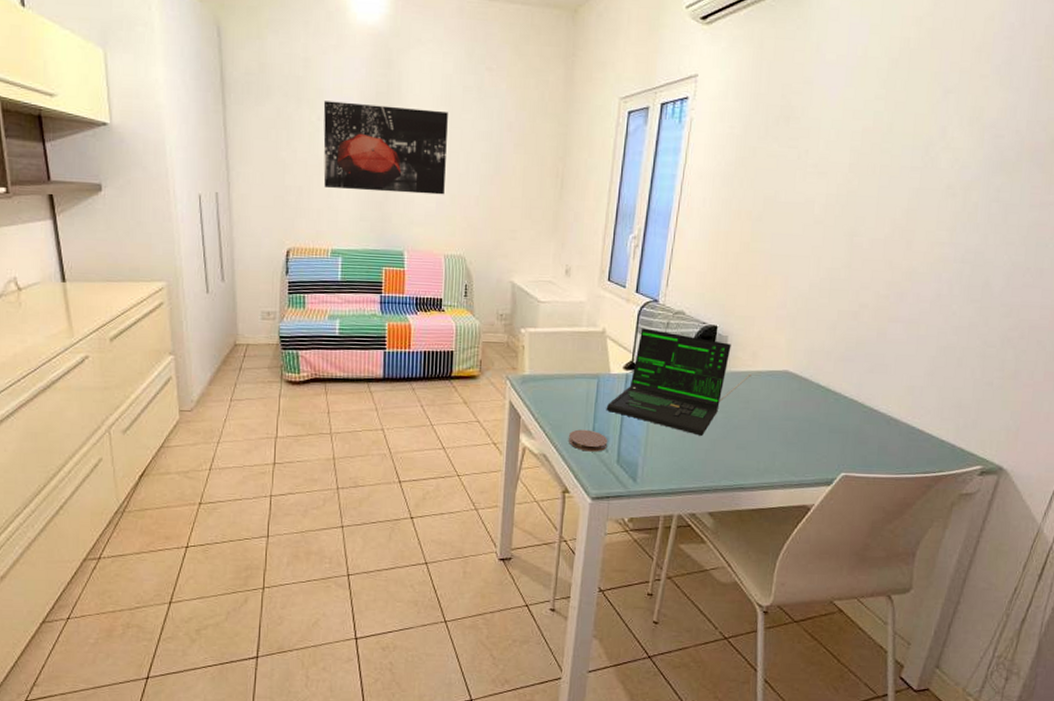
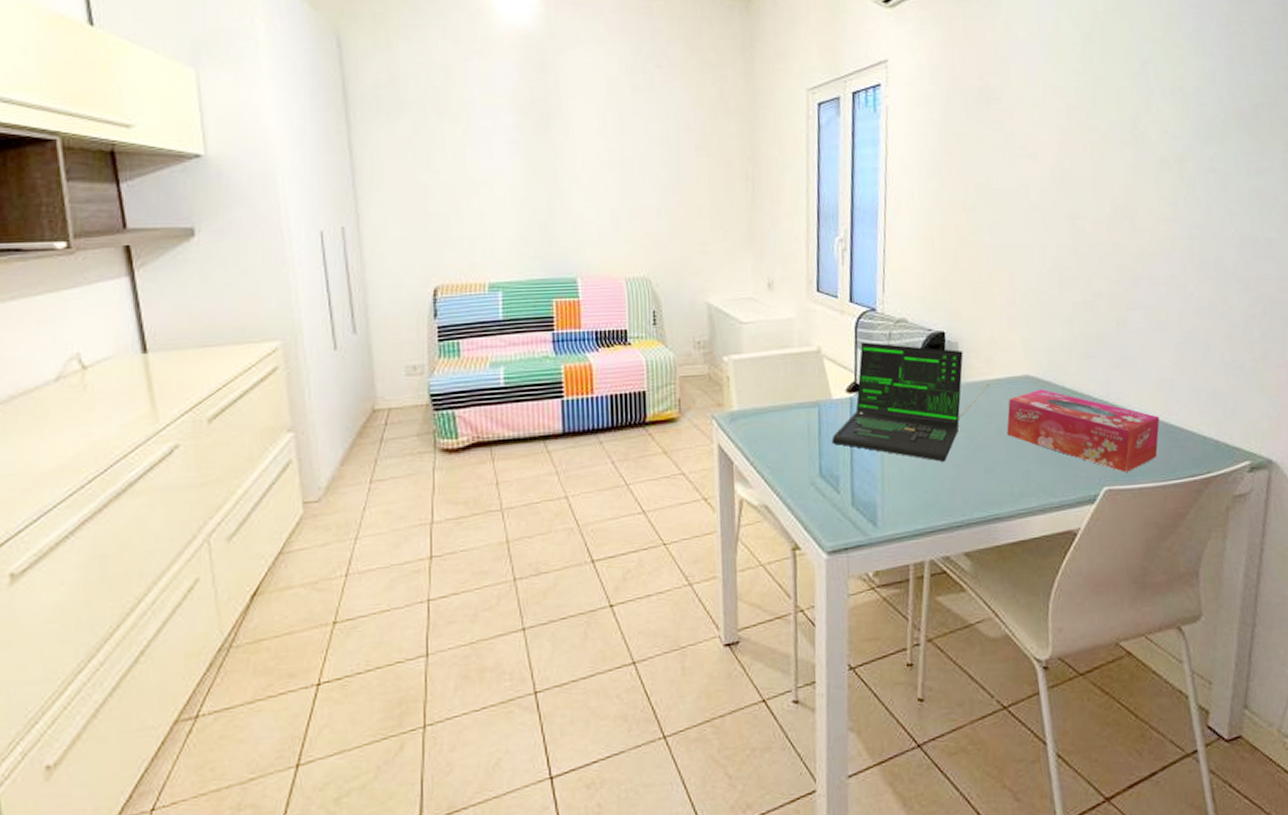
wall art: present [323,101,448,195] -> none [469,112,620,212]
coaster: present [569,429,608,452] -> none [792,469,839,496]
tissue box: none [761,383,903,463] -> present [1007,388,1160,472]

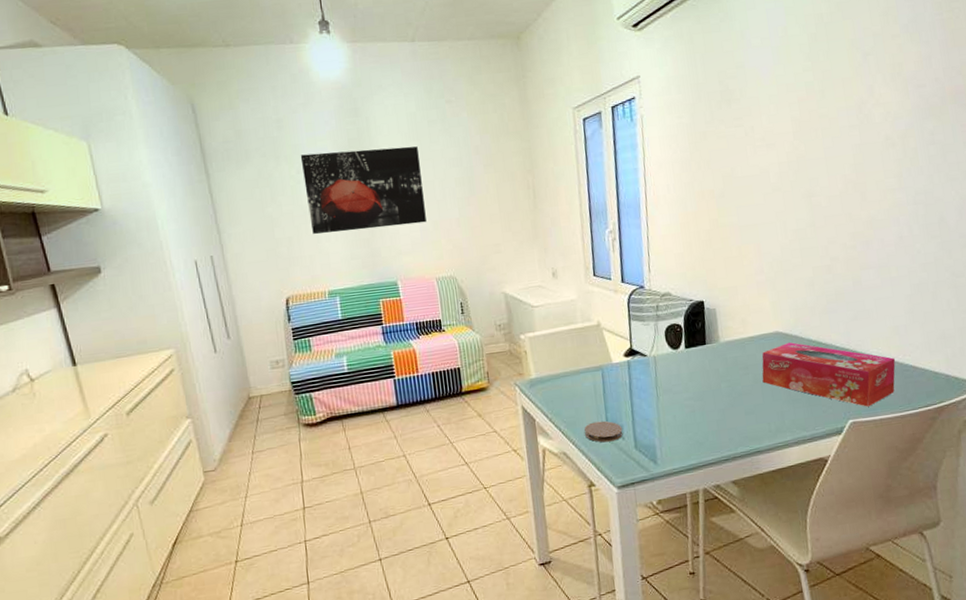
wall art: none [469,112,620,212] -> present [300,146,427,234]
coaster: none [792,469,839,496] -> present [584,420,623,443]
laptop: present [831,342,991,462] -> none [614,314,746,408]

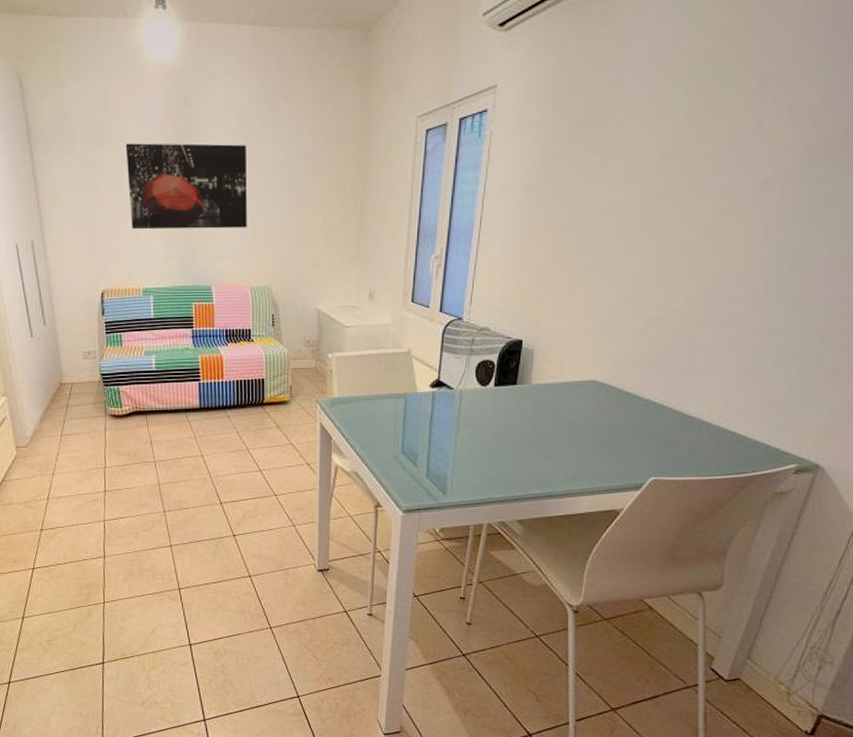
coaster: present [584,420,623,443] -> none [379,447,417,468]
tissue box: present [762,342,896,407] -> none [568,392,714,467]

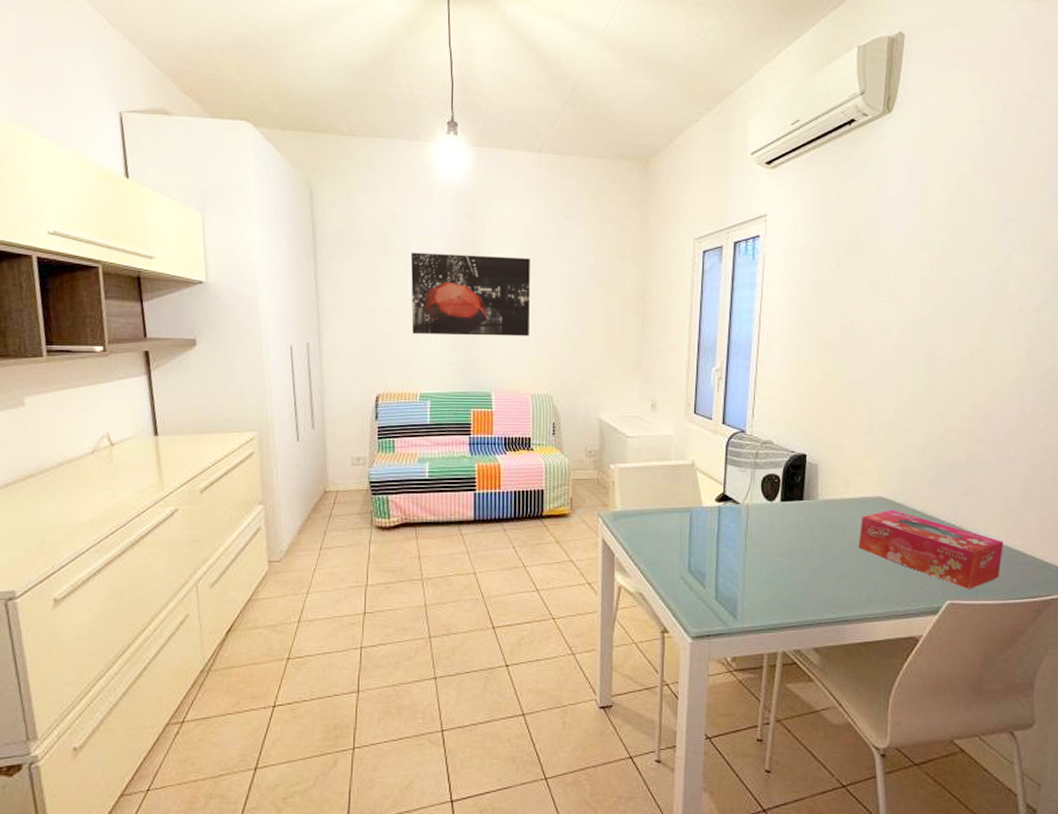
tissue box: none [568,392,714,467] -> present [859,509,1003,589]

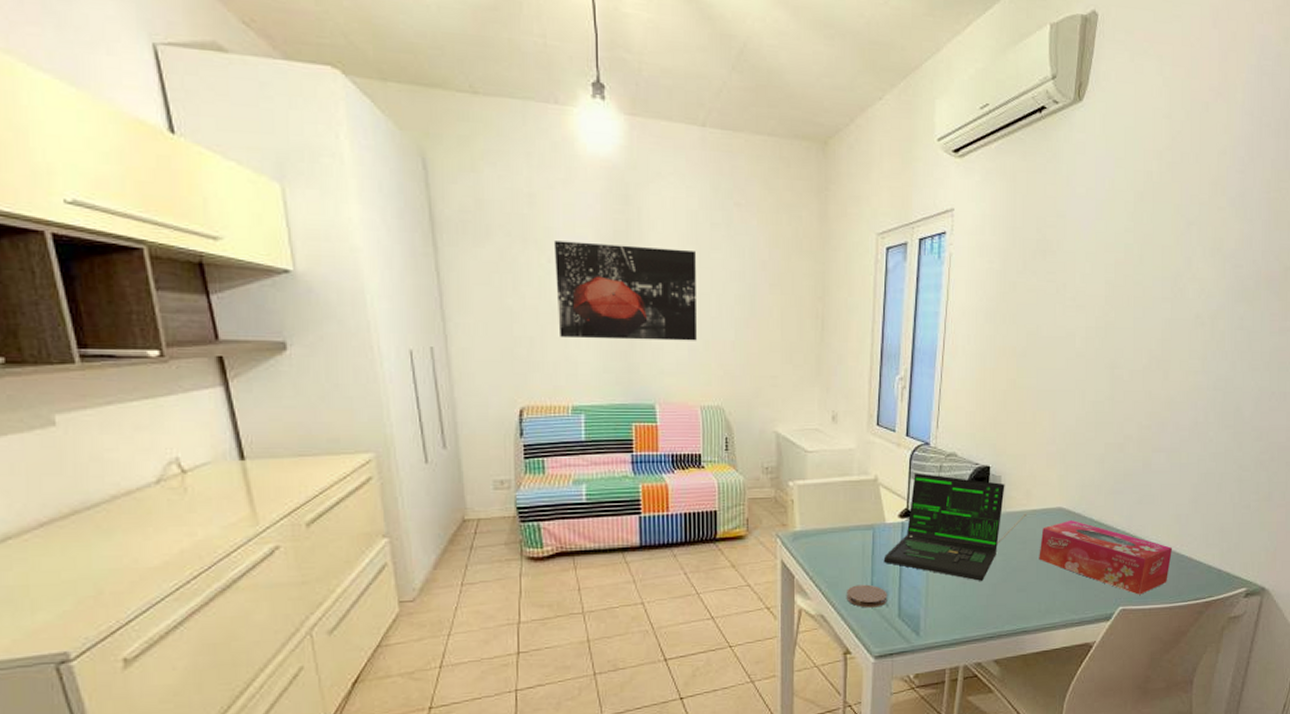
coaster: none [665,565,705,588] -> present [847,584,887,608]
laptop: none [700,459,846,567] -> present [883,473,1028,581]

